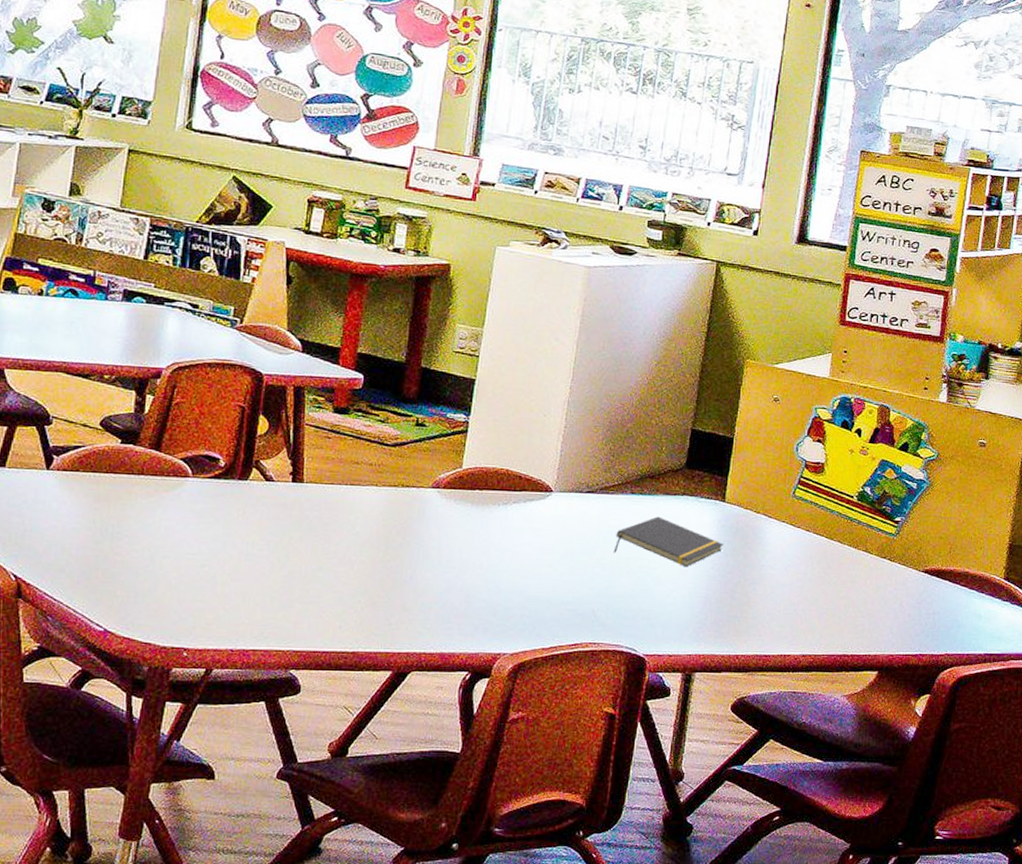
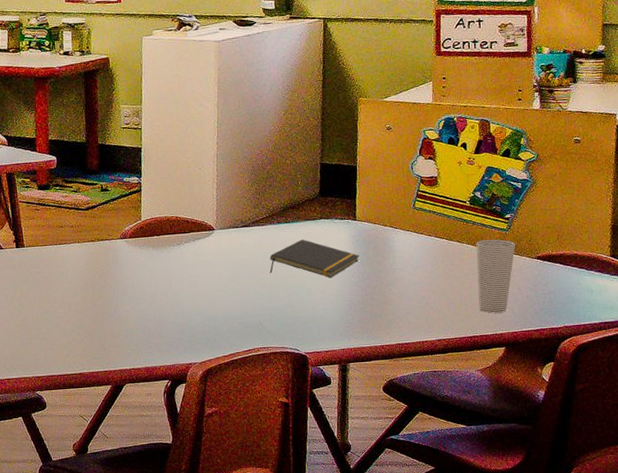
cup: none [854,543,903,630] -> present [476,239,516,313]

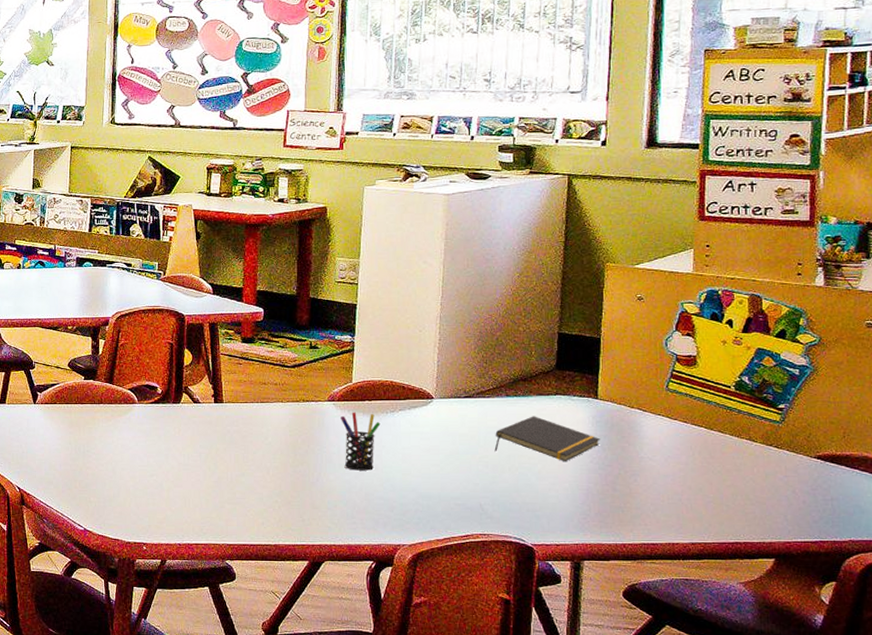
pen holder: none [133,247,169,300] -> present [341,412,381,471]
cup: present [476,239,516,313] -> none [741,431,791,518]

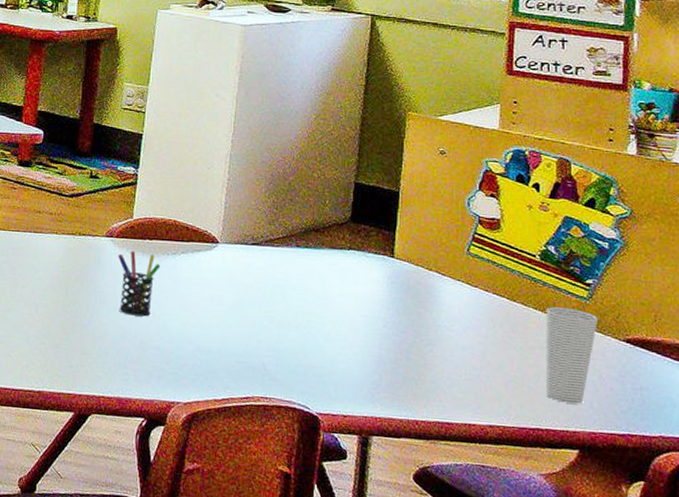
notepad: present [494,416,600,461] -> none [281,270,395,323]
cup: none [741,431,791,518] -> present [546,306,599,404]

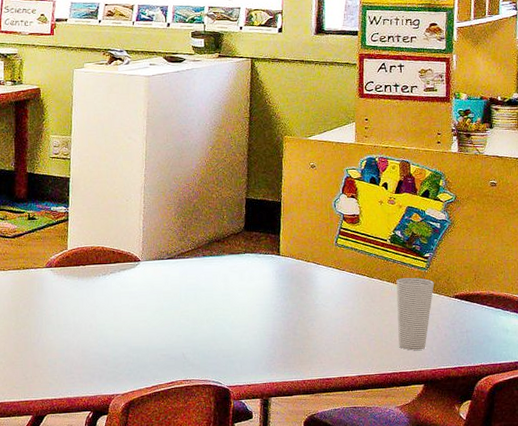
pen holder: present [118,250,161,317] -> none [58,276,94,330]

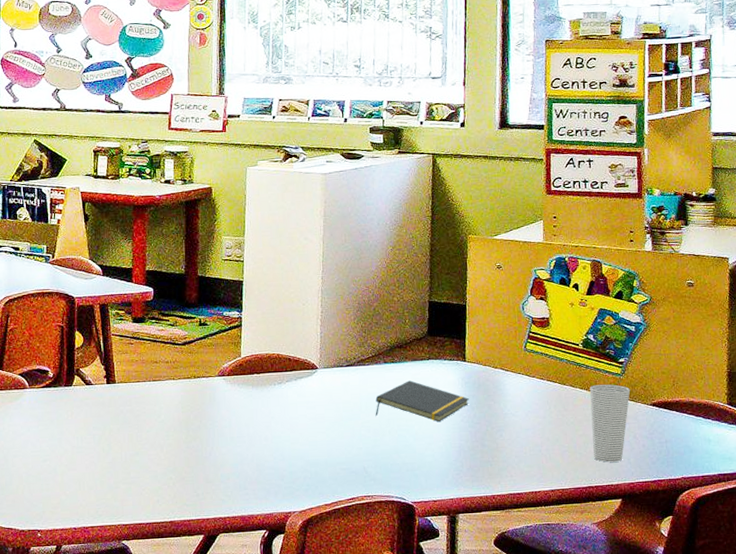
notepad: none [194,273,282,311] -> present [375,380,469,422]

